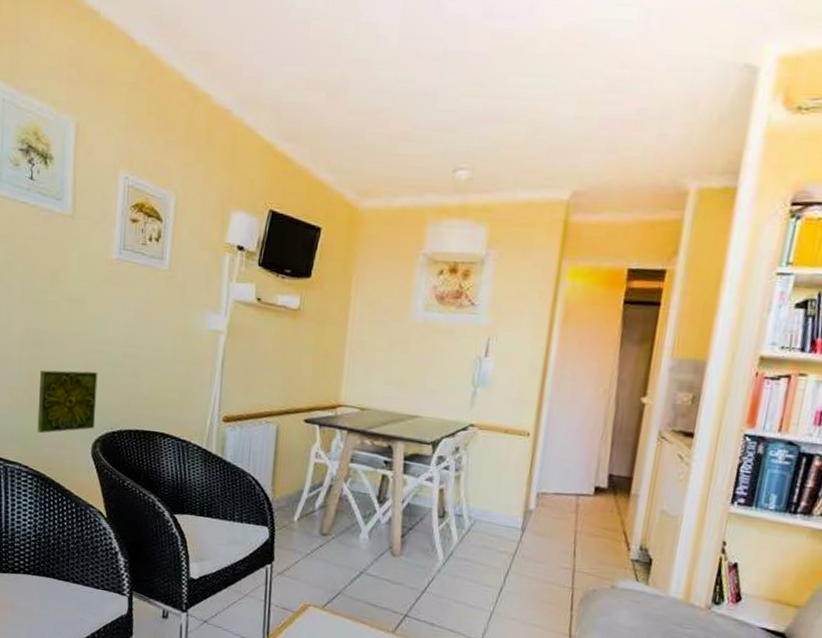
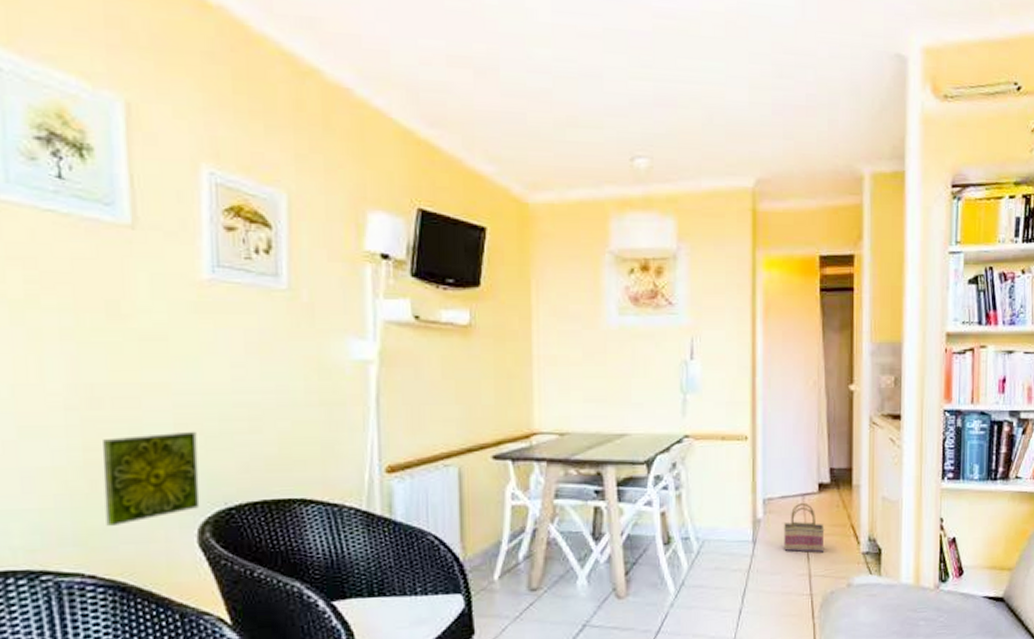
basket: none [551,501,596,552] -> present [783,502,825,553]

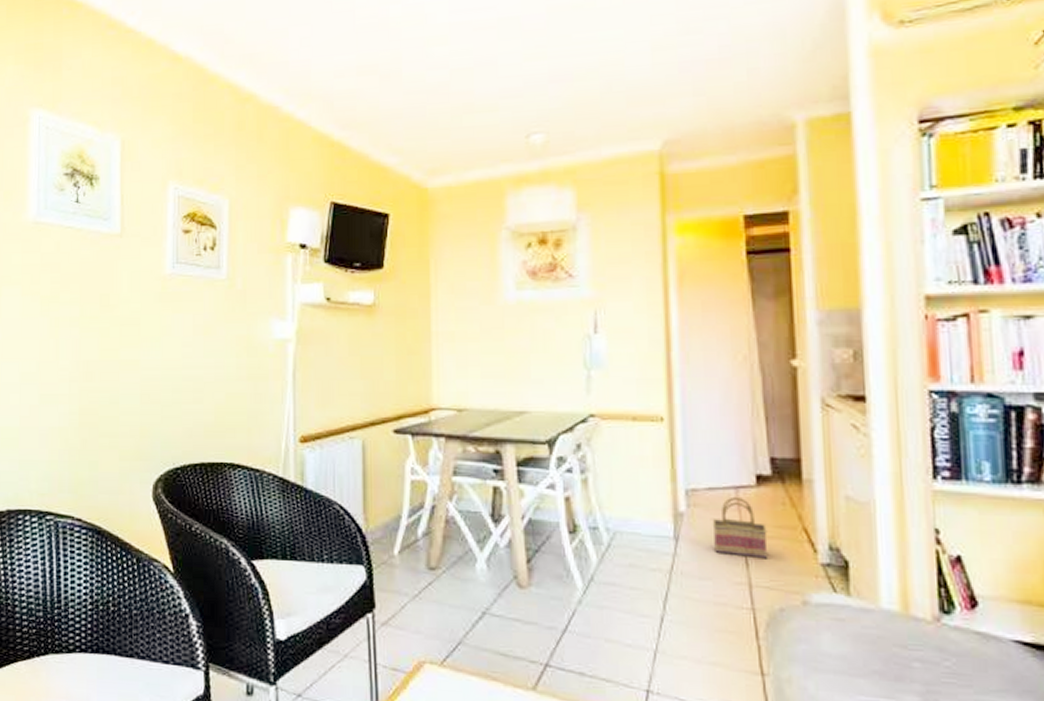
decorative tile: present [103,431,200,526] -> none [91,400,156,478]

